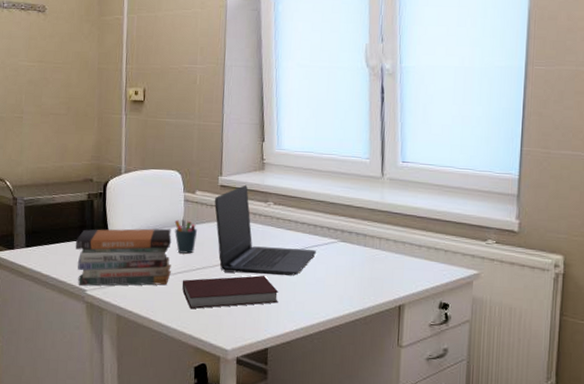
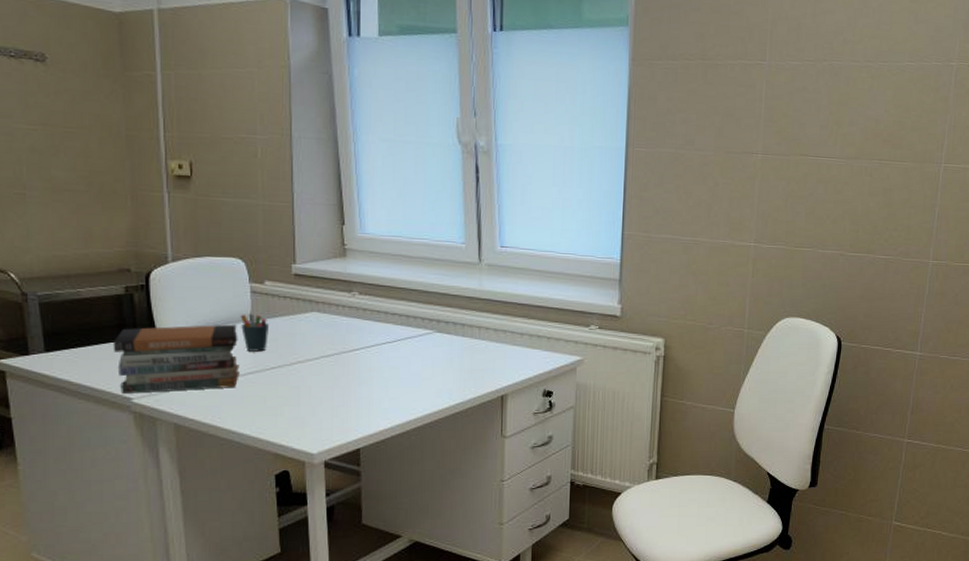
notebook: present [182,275,279,309] -> none [254,372,370,413]
laptop: present [214,184,316,277] -> none [287,273,410,372]

